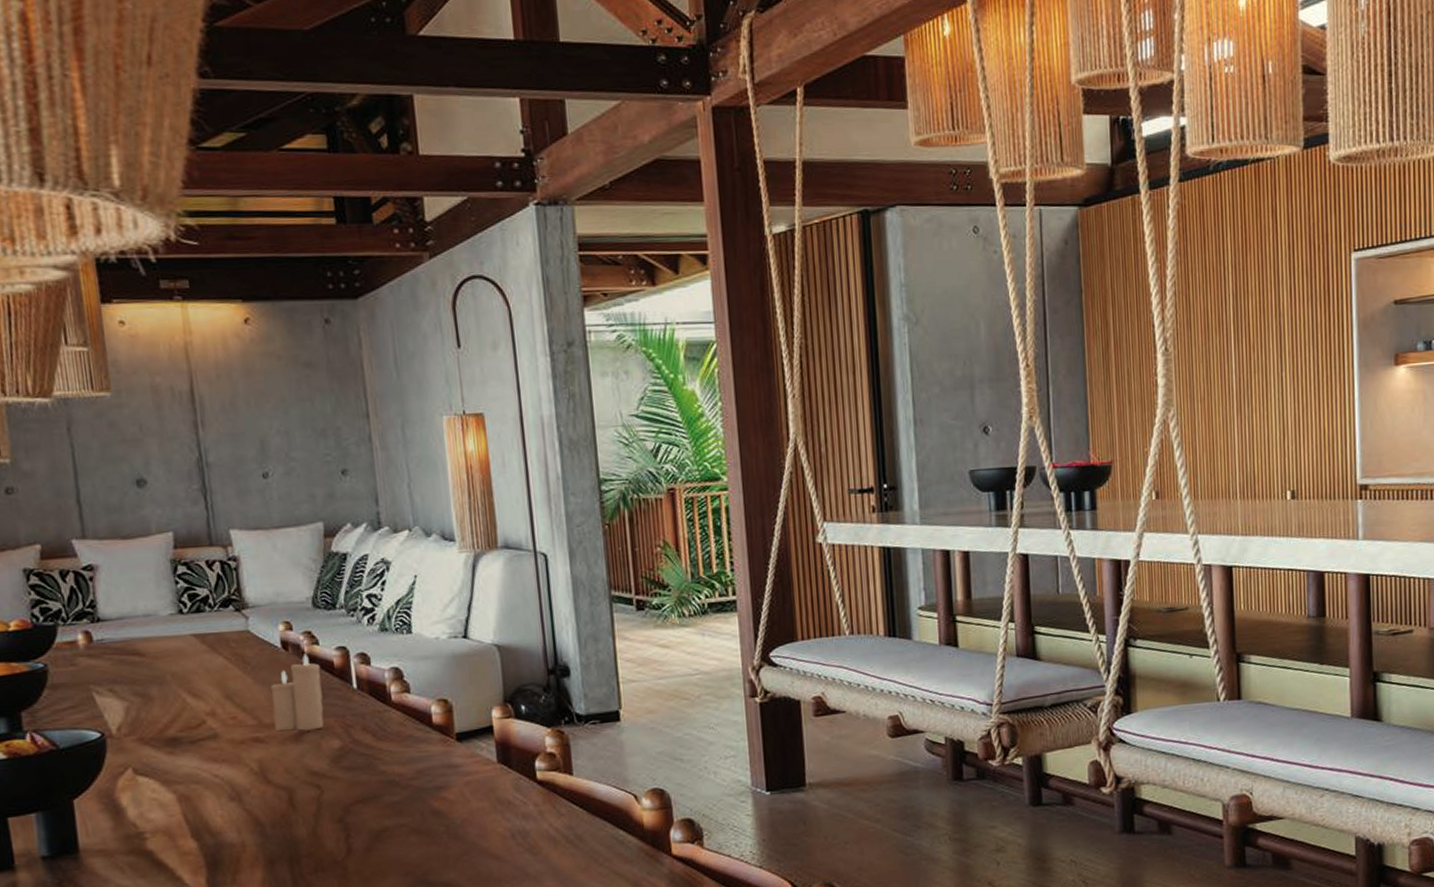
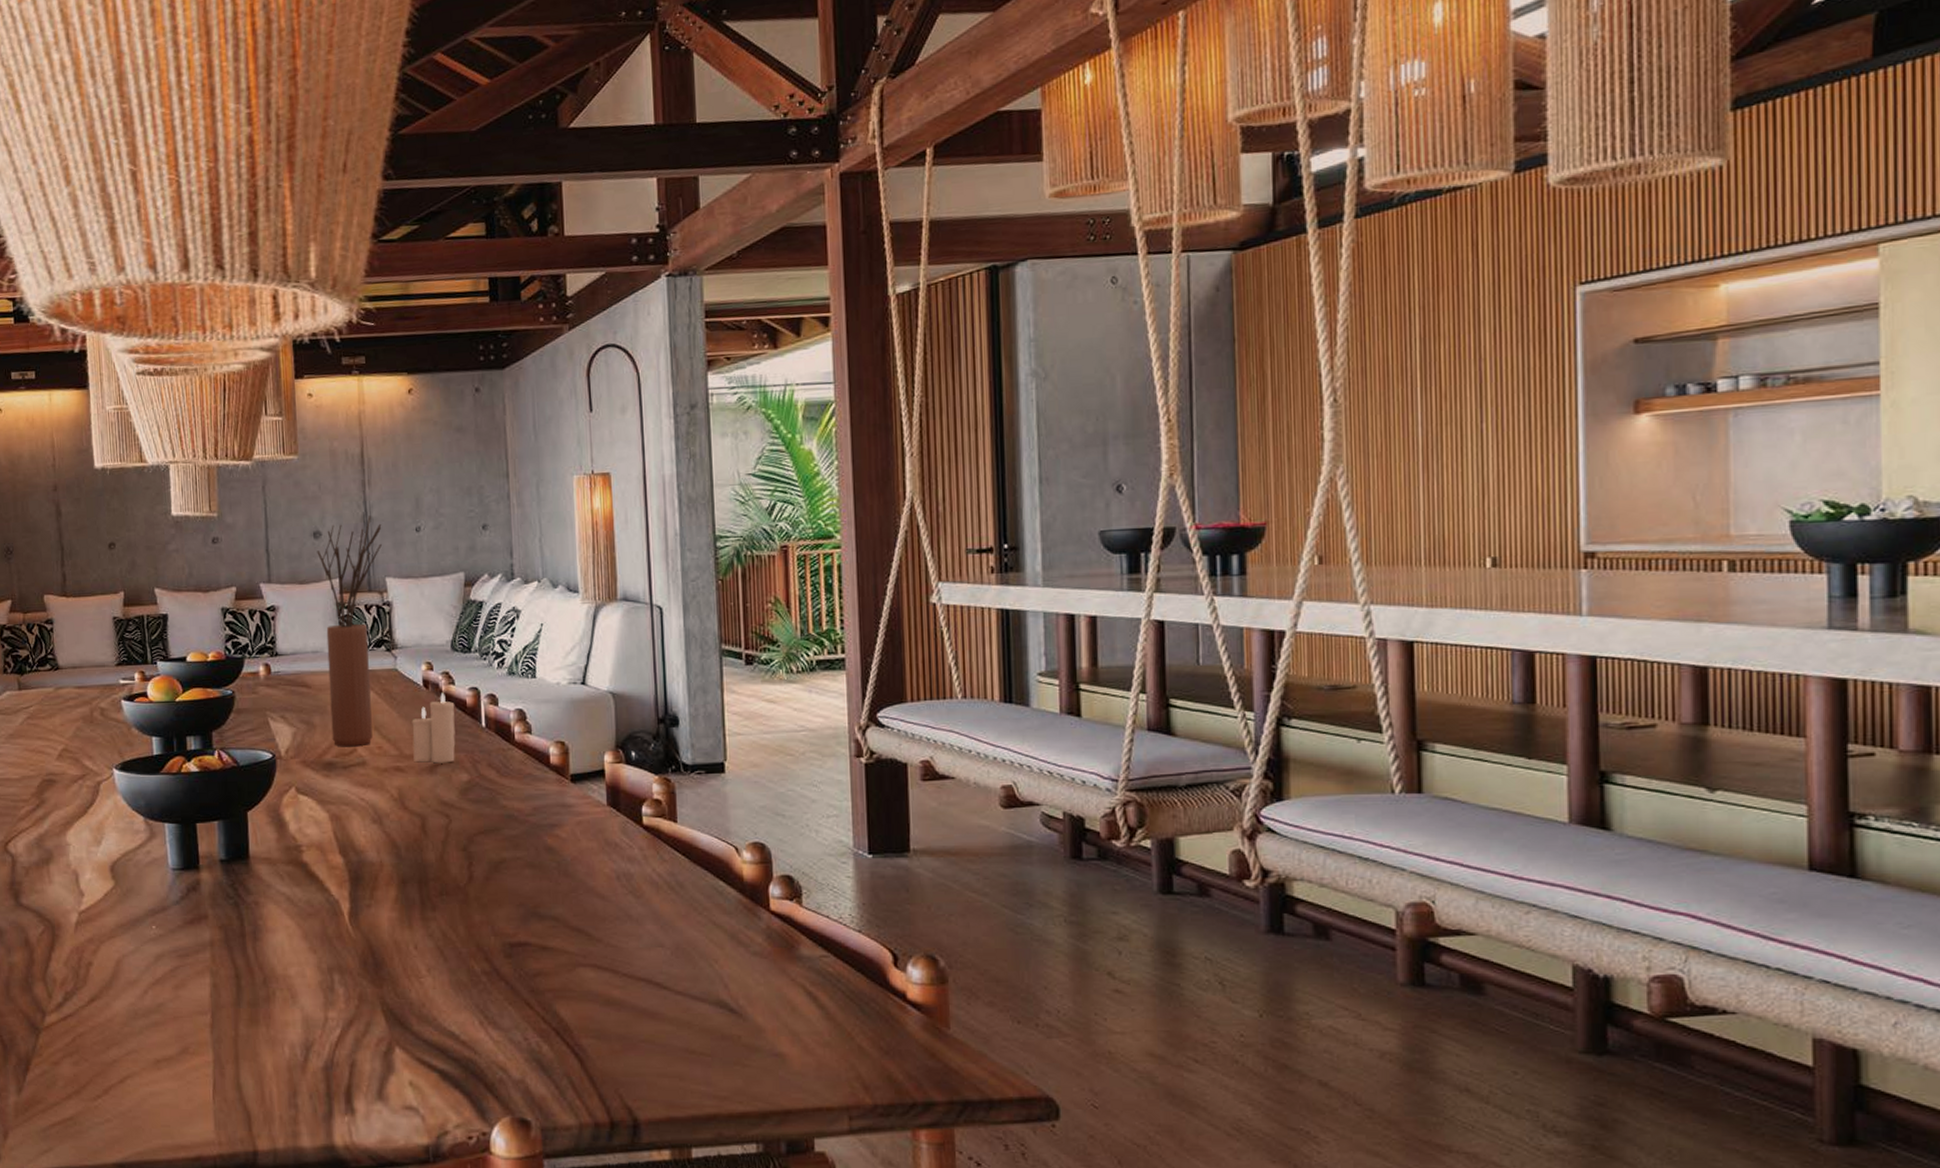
vase: none [142,460,225,720] -> present [317,515,382,747]

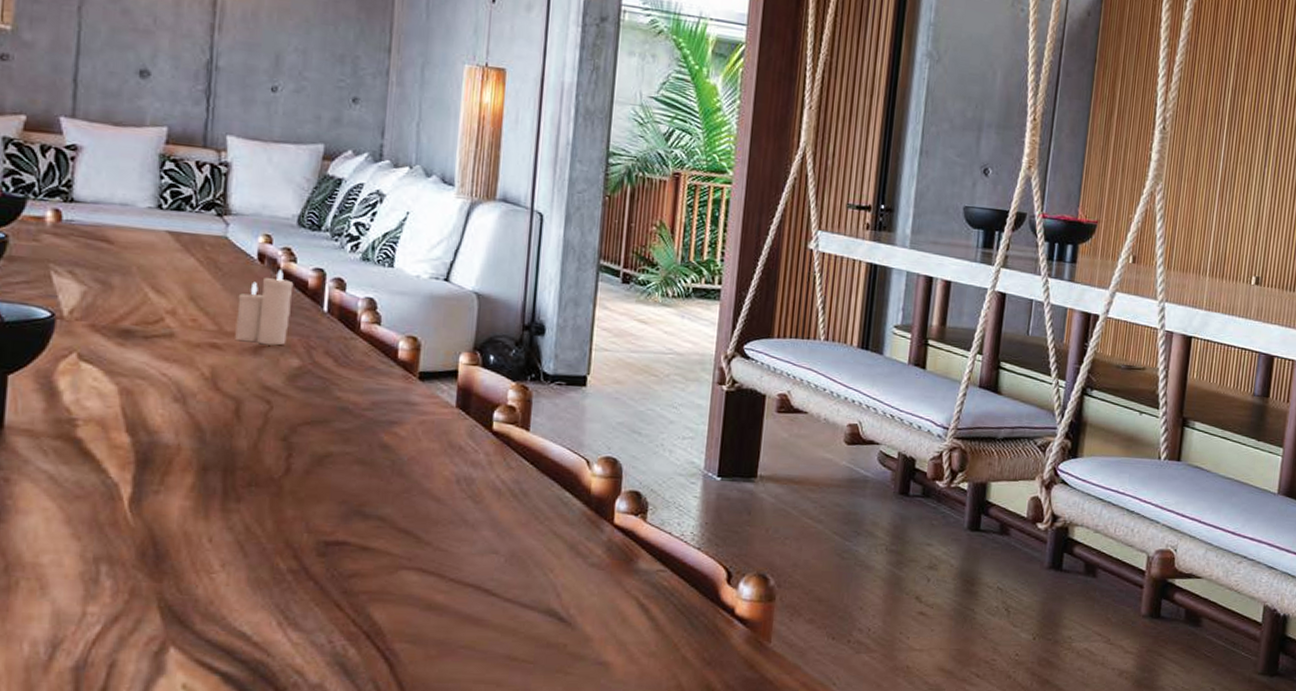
vase: present [317,515,382,747] -> none [133,64,230,316]

